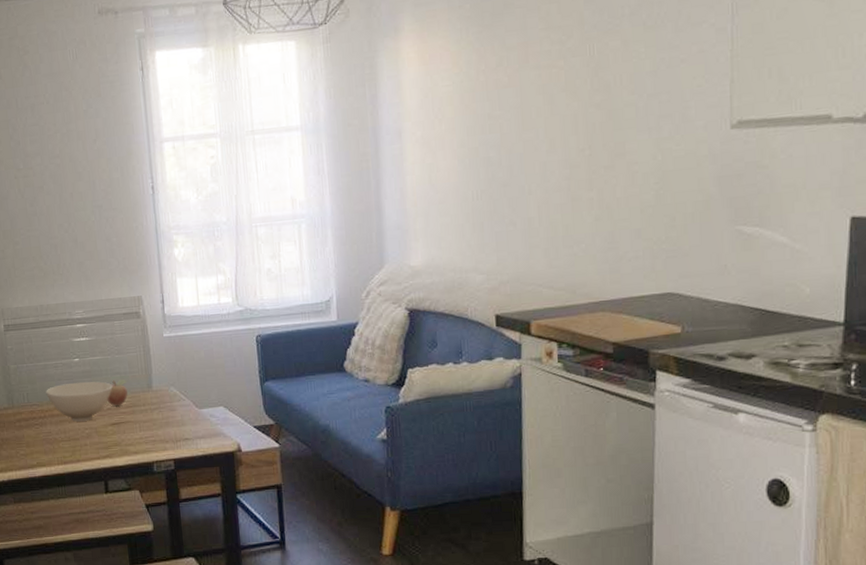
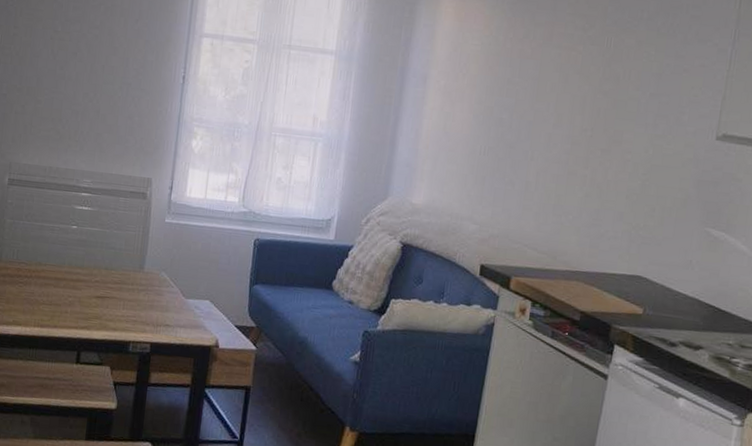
bowl: present [46,381,113,422] -> none [37,248,105,289]
fruit: present [107,379,128,406] -> none [96,254,121,280]

